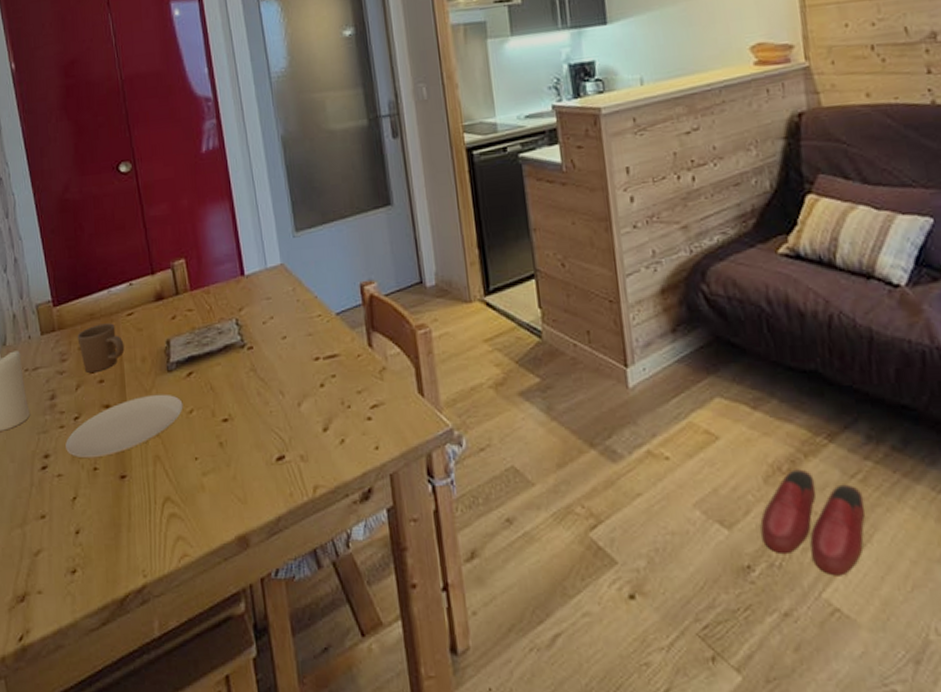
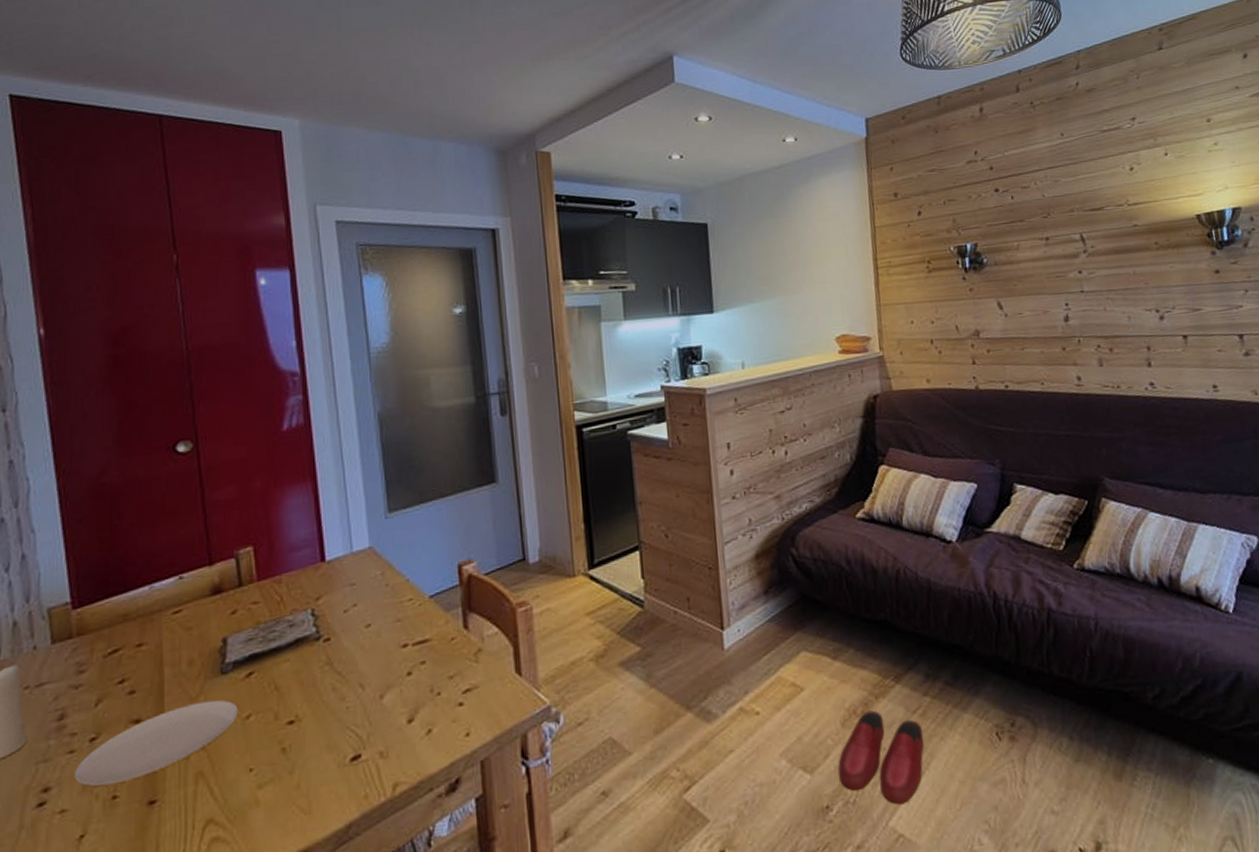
mug: present [77,323,125,373] -> none [103,623,166,684]

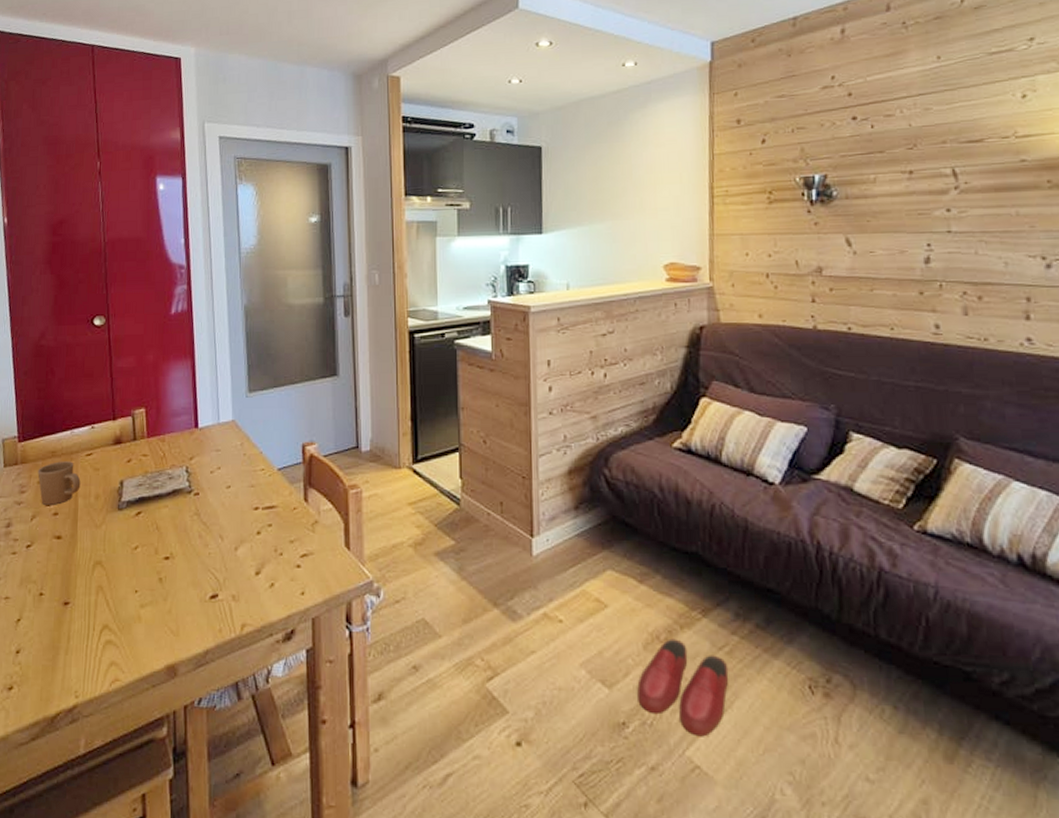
plate: present [75,699,239,787] -> none [16,529,129,585]
mug: none [103,623,166,684] -> present [37,461,81,505]

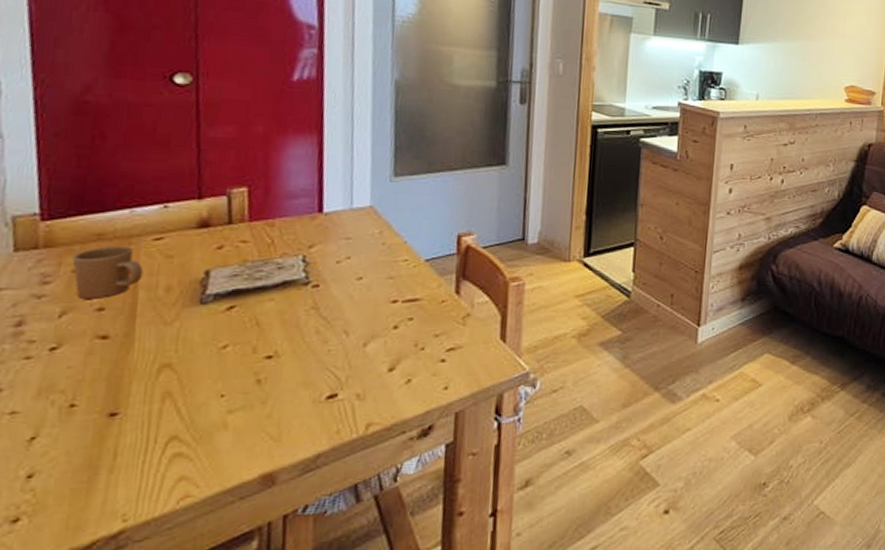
slippers: present [637,638,729,737] -> none [779,409,857,488]

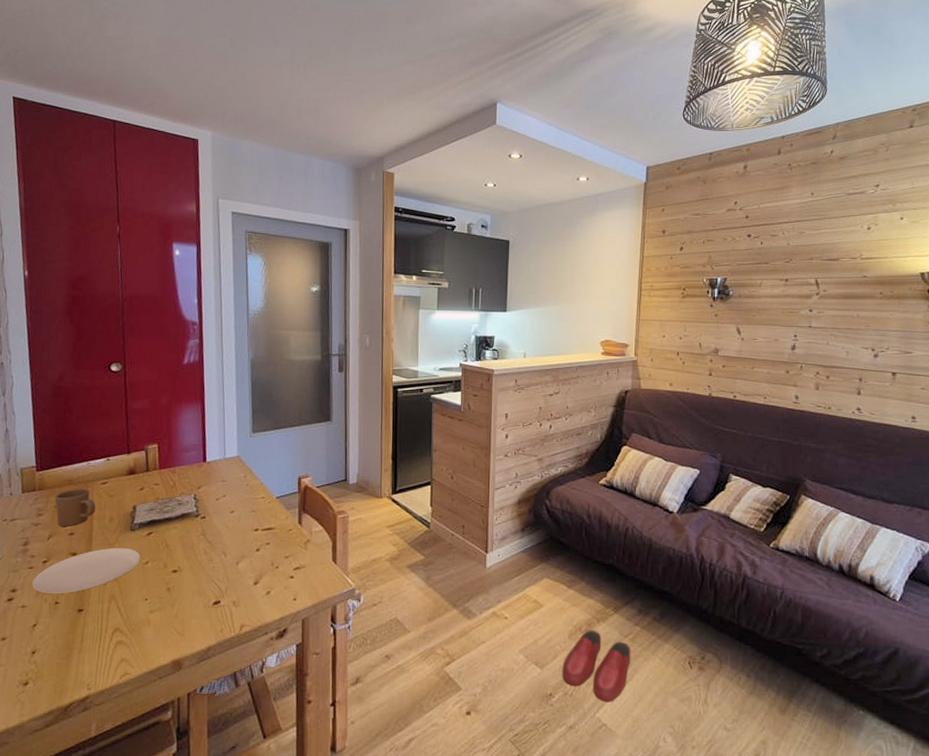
plate: none [29,327,216,394] -> present [32,547,141,595]
slippers: none [779,409,857,488] -> present [562,630,631,702]

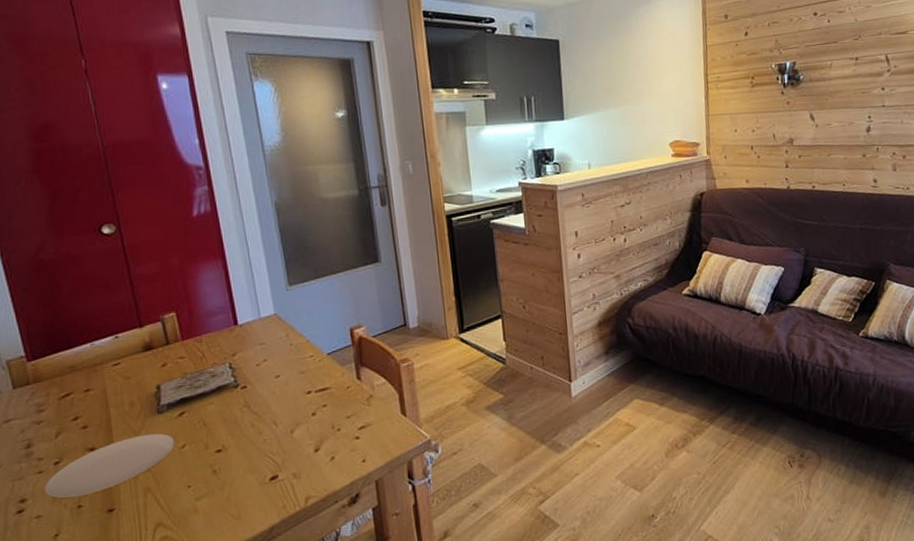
mug: present [55,488,96,526] -> none [56,373,111,421]
slippers: present [562,630,631,702] -> none [662,444,731,515]

